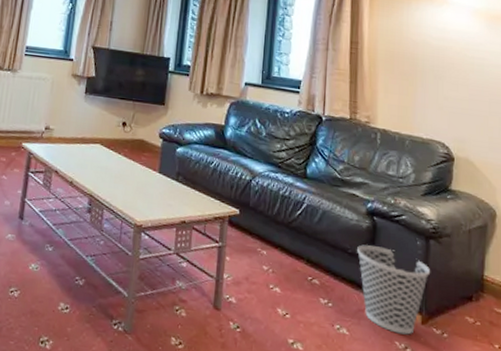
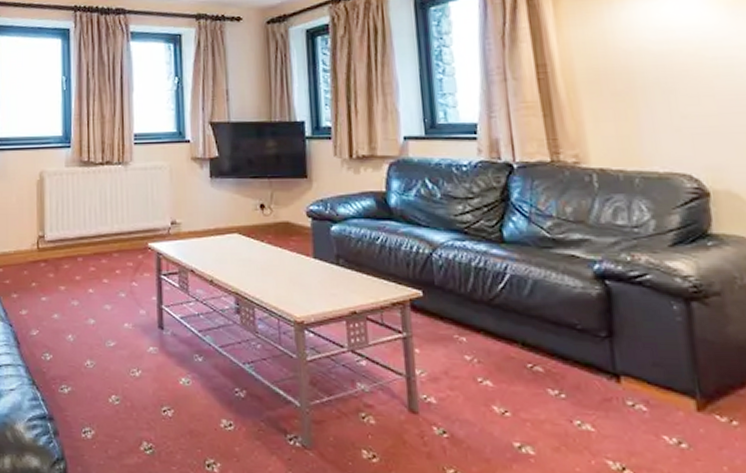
wastebasket: present [357,245,431,335] -> none [589,317,700,426]

